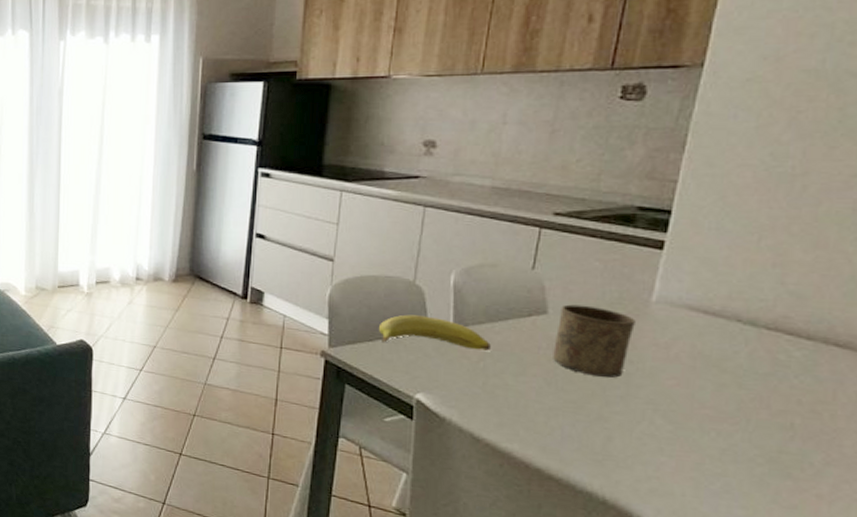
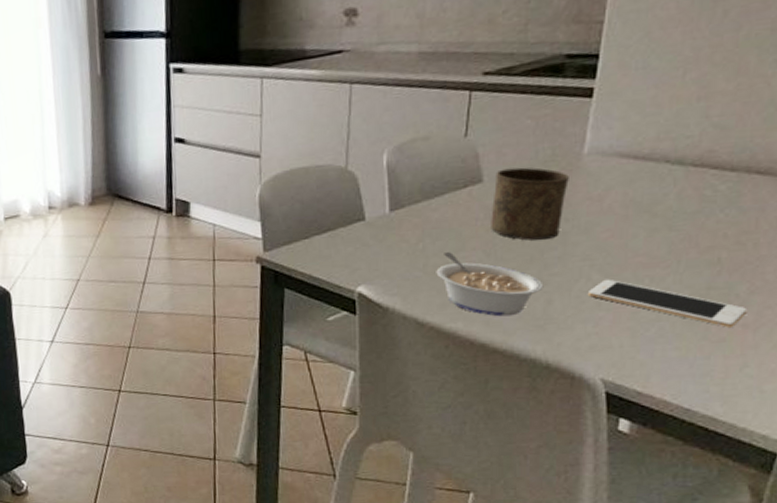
fruit: present [379,314,491,351] -> none [314,202,428,239]
legume: none [495,374,604,447] -> present [436,252,544,317]
cell phone: none [651,425,823,496] -> present [589,279,748,328]

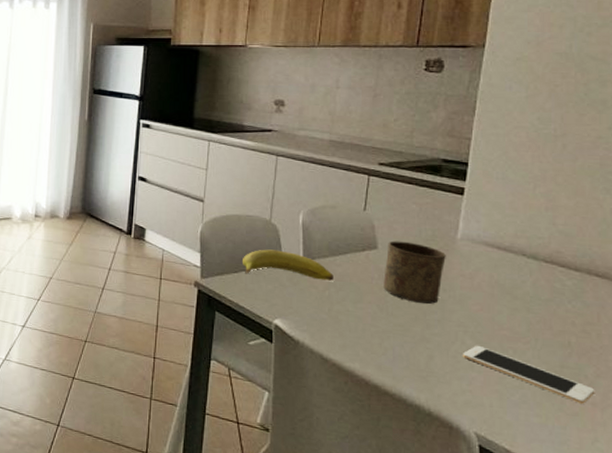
fruit: none [314,202,428,239] -> present [243,249,334,281]
legume: present [436,252,544,317] -> none [338,302,426,365]

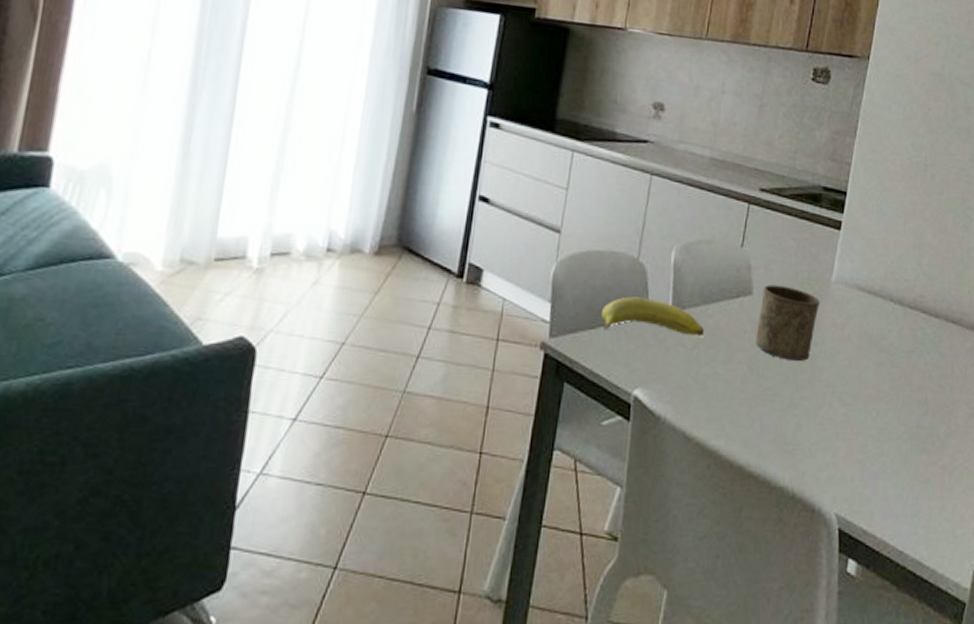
cell phone: present [463,345,595,404] -> none [829,408,945,468]

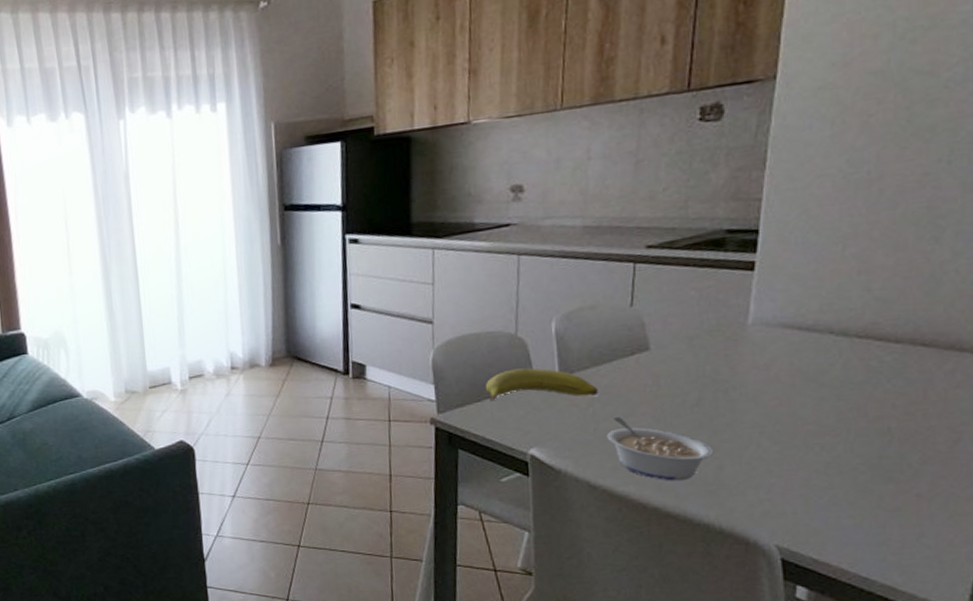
legume: none [706,362,795,438] -> present [606,417,714,481]
cup: present [755,284,820,361] -> none [659,336,735,407]

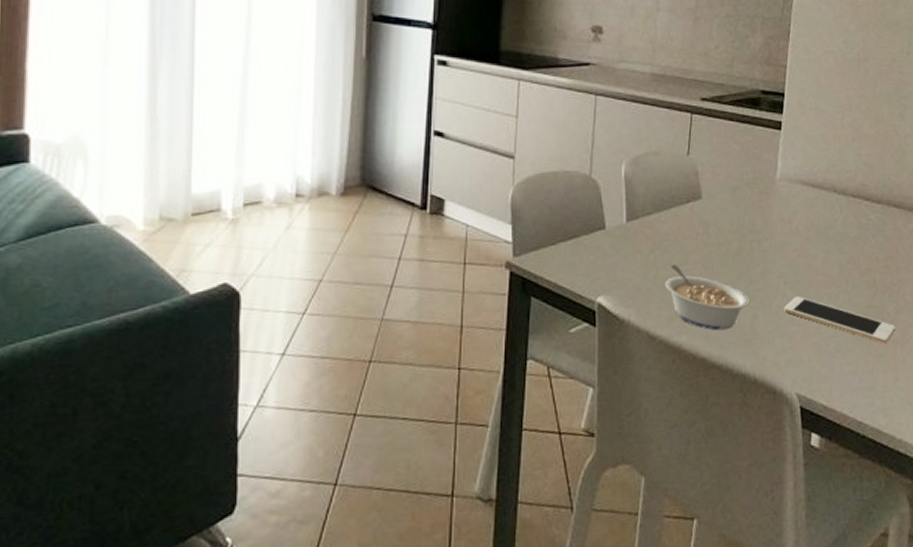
fruit: present [486,368,598,402] -> none [561,211,659,245]
cell phone: none [759,446,921,497] -> present [784,295,896,344]

